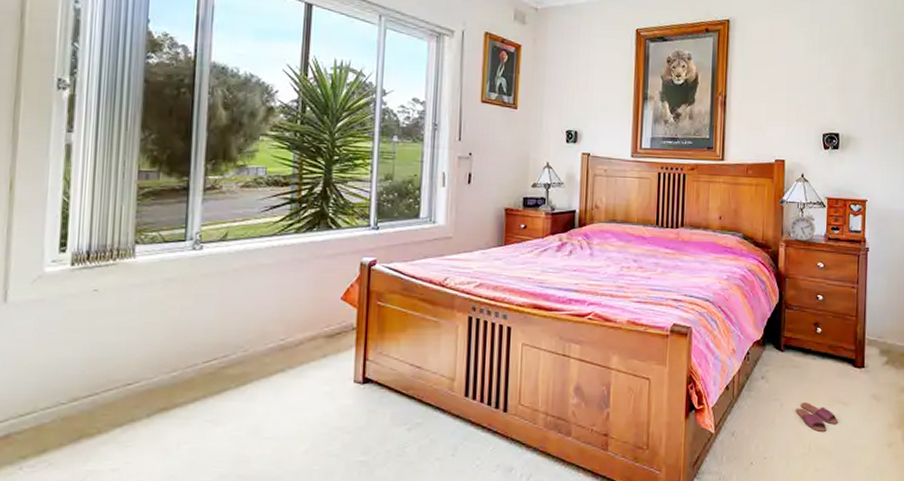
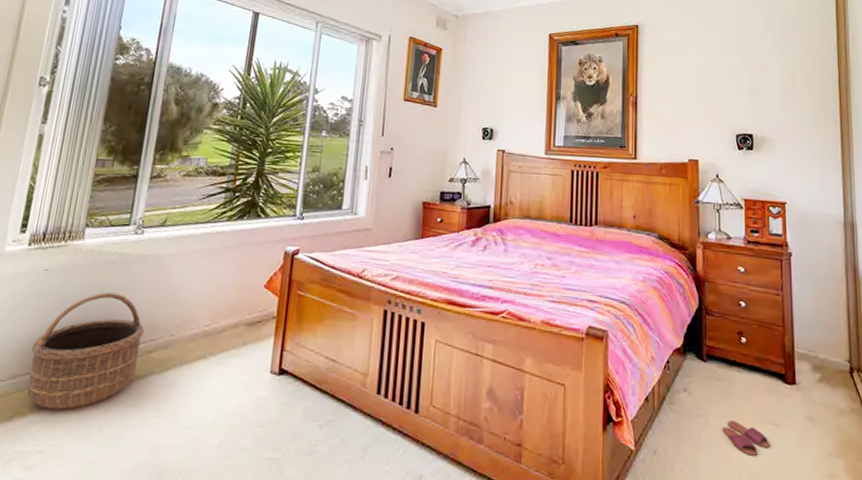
basket: none [90,311,214,429] -> present [27,292,144,410]
alarm clock: present [789,209,816,243] -> none [706,209,735,245]

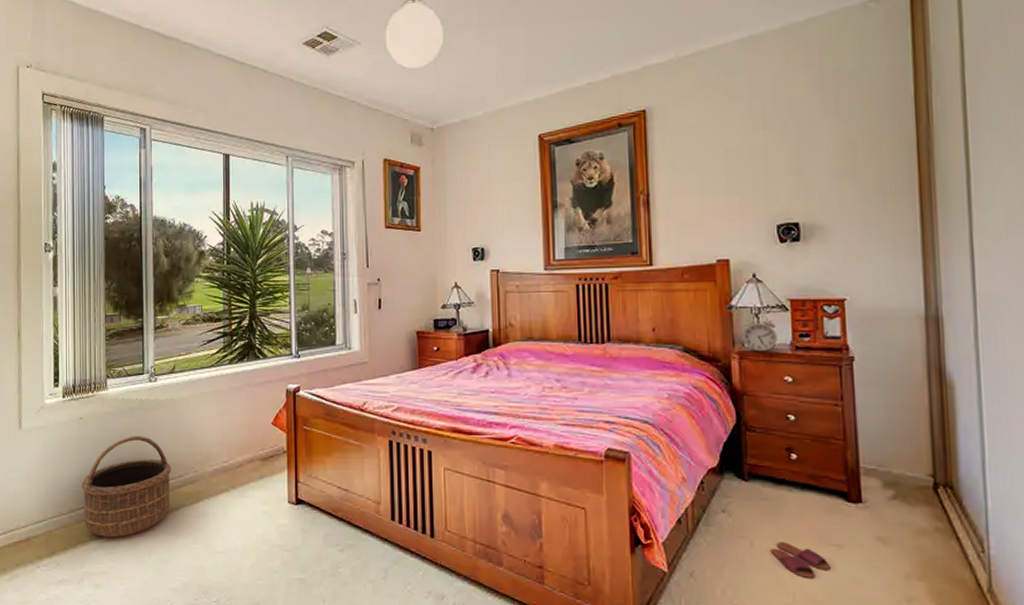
alarm clock: none [706,209,735,245] -> present [742,314,779,354]

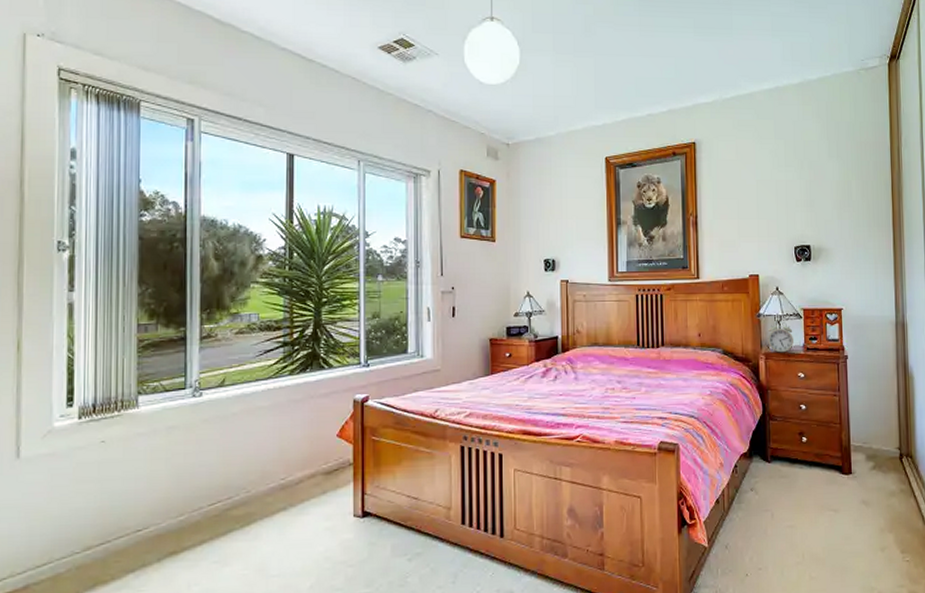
basket: present [81,435,171,538] -> none [101,457,218,575]
slippers: present [770,542,831,578] -> none [786,511,829,540]

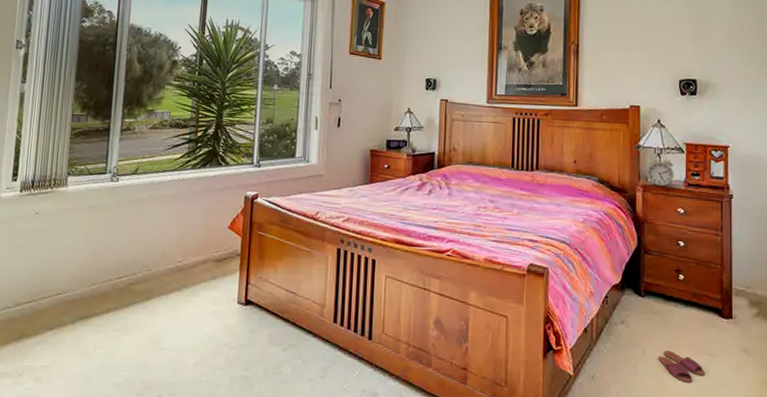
slippers: none [786,511,829,540] -> present [658,351,705,383]

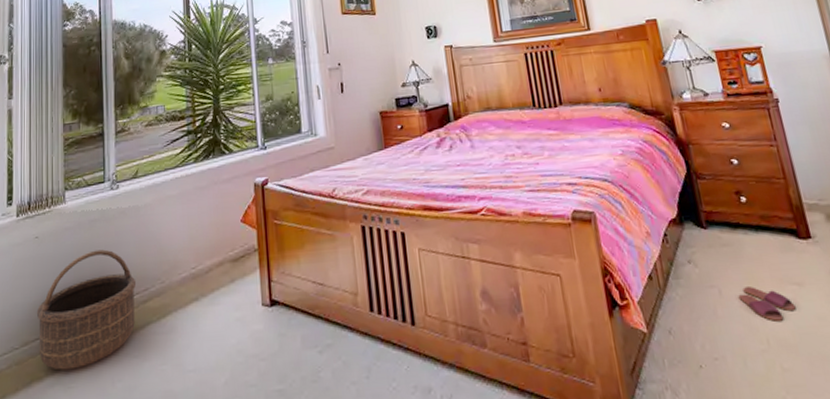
basket: none [30,232,125,333] -> present [36,249,135,371]
alarm clock: present [646,154,675,188] -> none [678,67,711,103]

